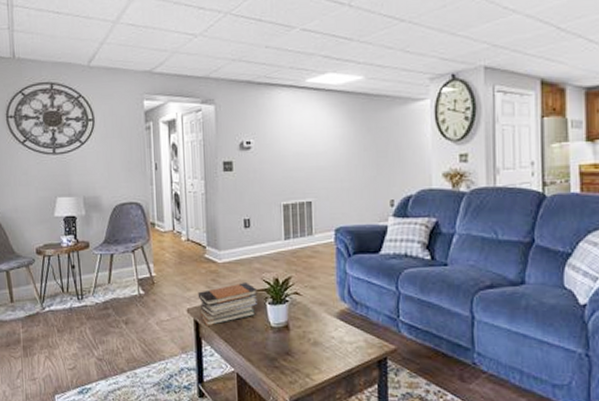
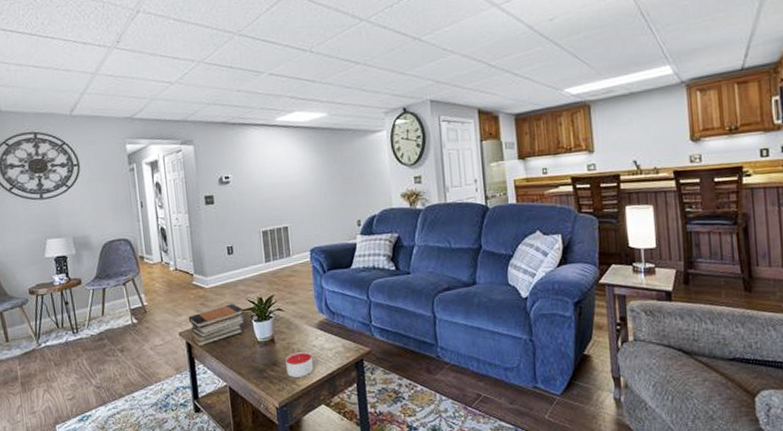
candle: none [300,343,331,371] -> present [285,352,314,378]

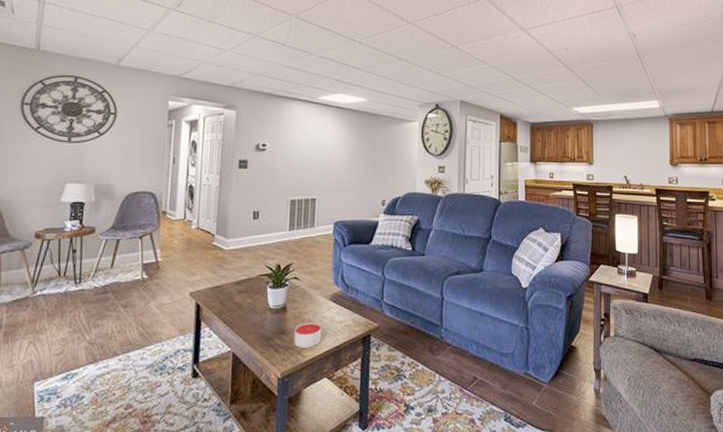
book stack: present [188,304,244,347] -> none [202,268,260,309]

